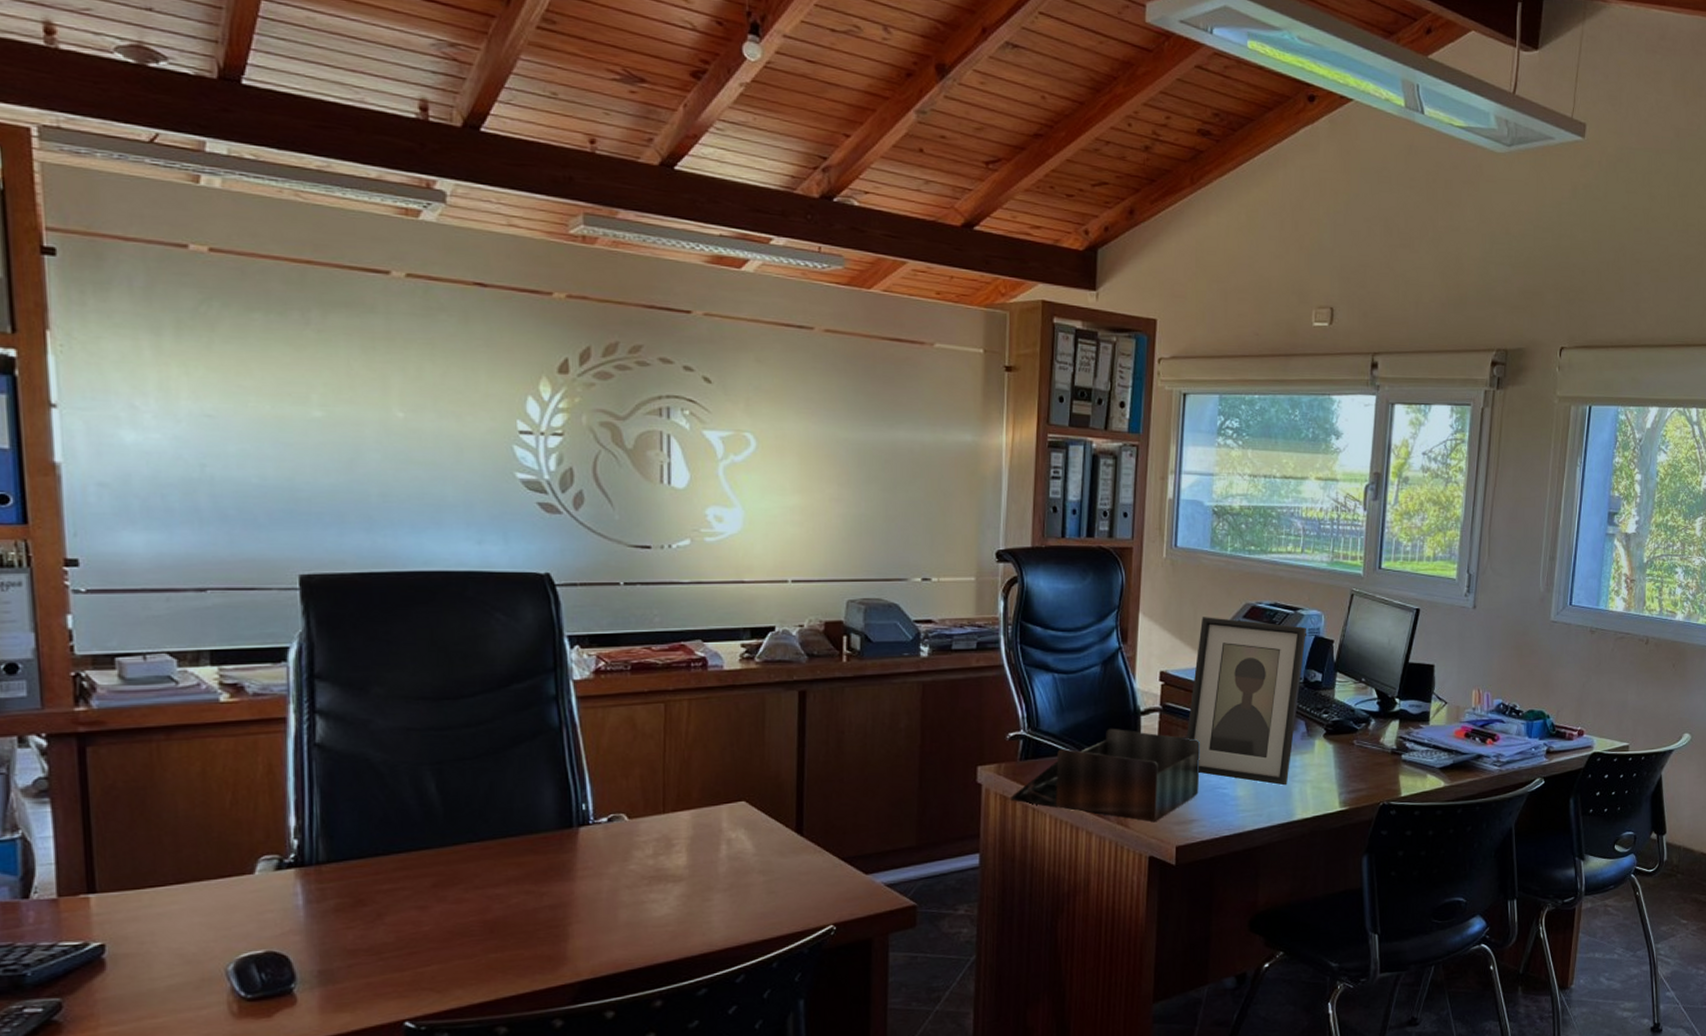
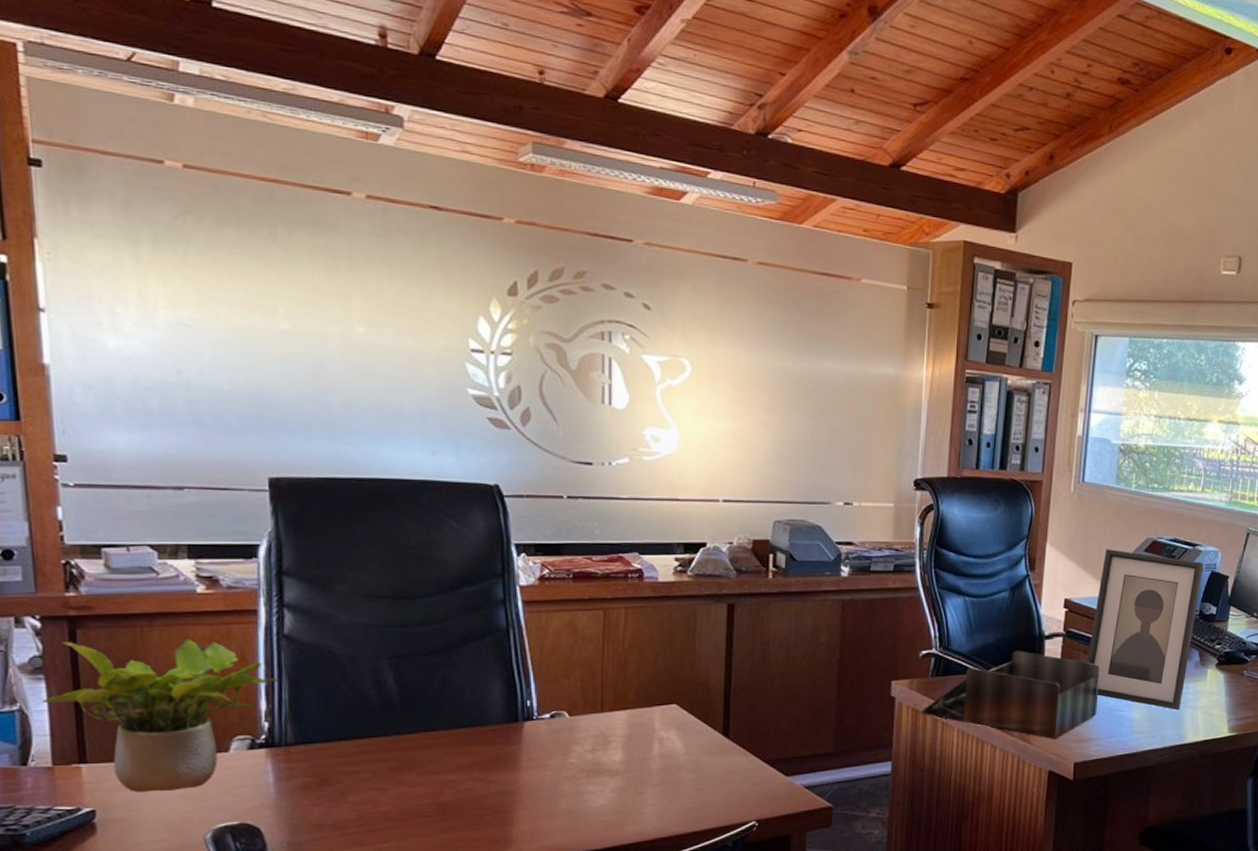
potted plant: none [46,752,309,923] -> present [41,639,279,793]

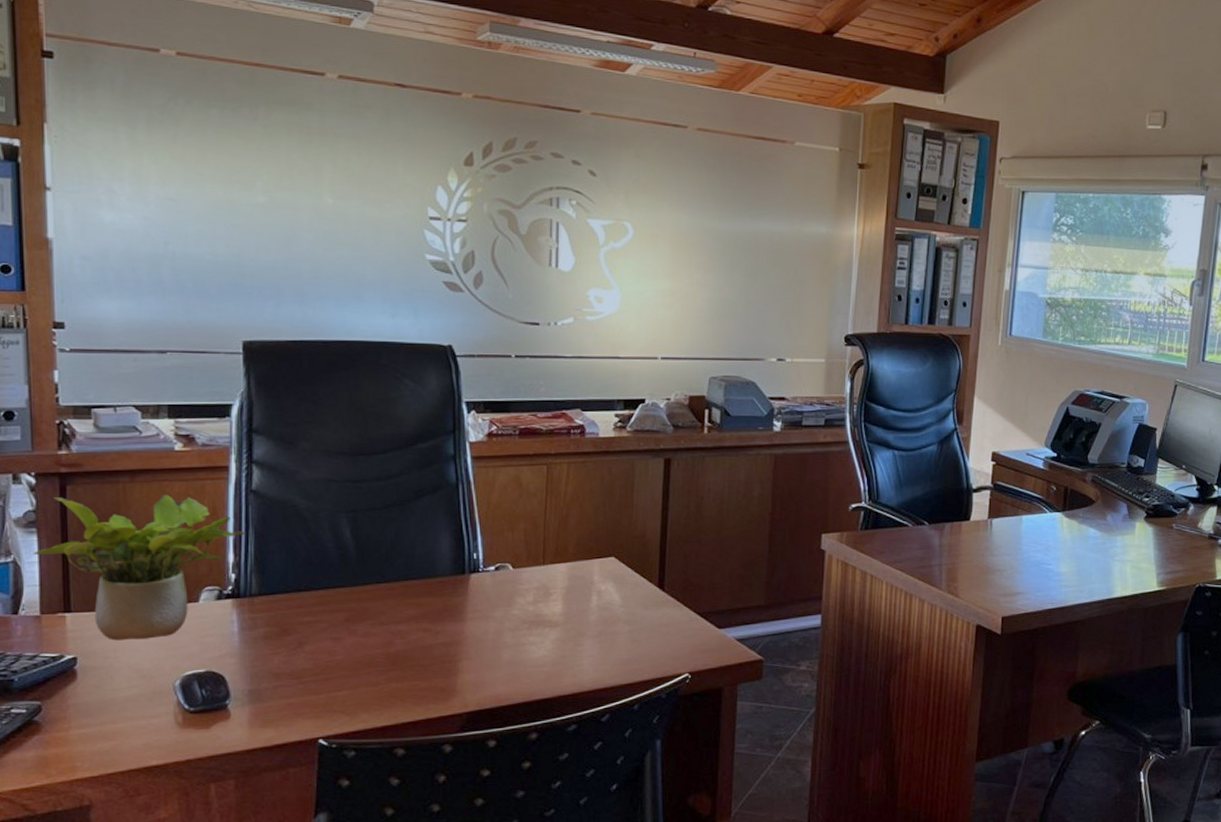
desk organizer: present [921,650,1101,739] -> none [850,503,1028,592]
picture frame: present [1087,549,1204,711] -> none [1015,402,1132,564]

